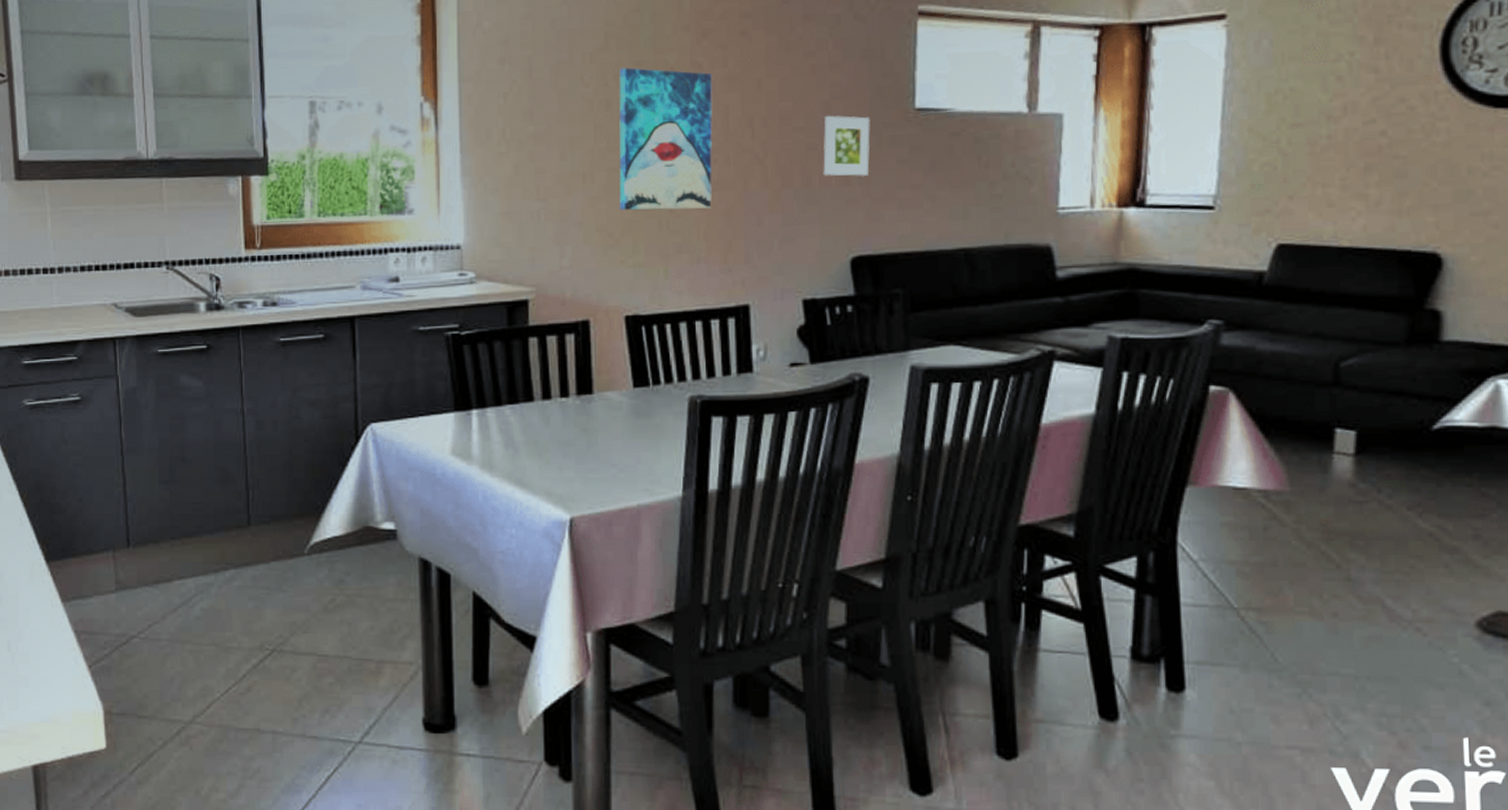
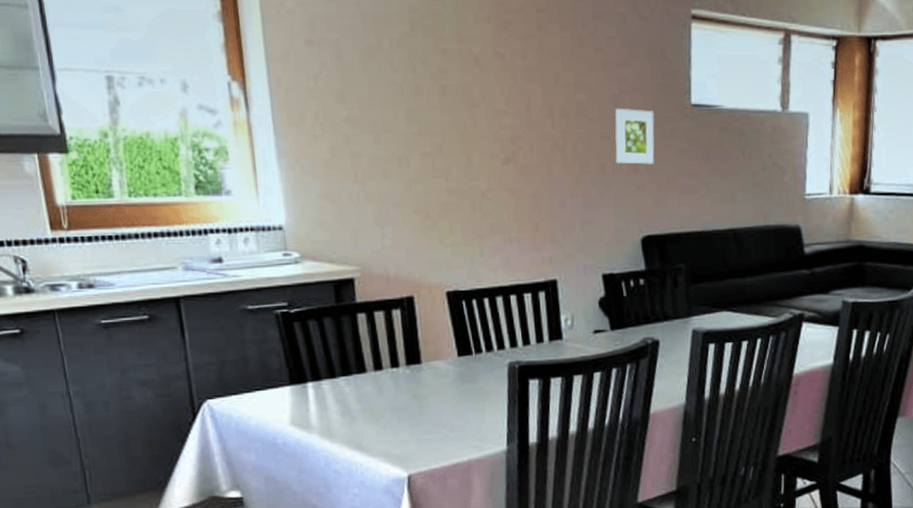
wall art: present [619,67,713,211] -> none [427,55,520,194]

